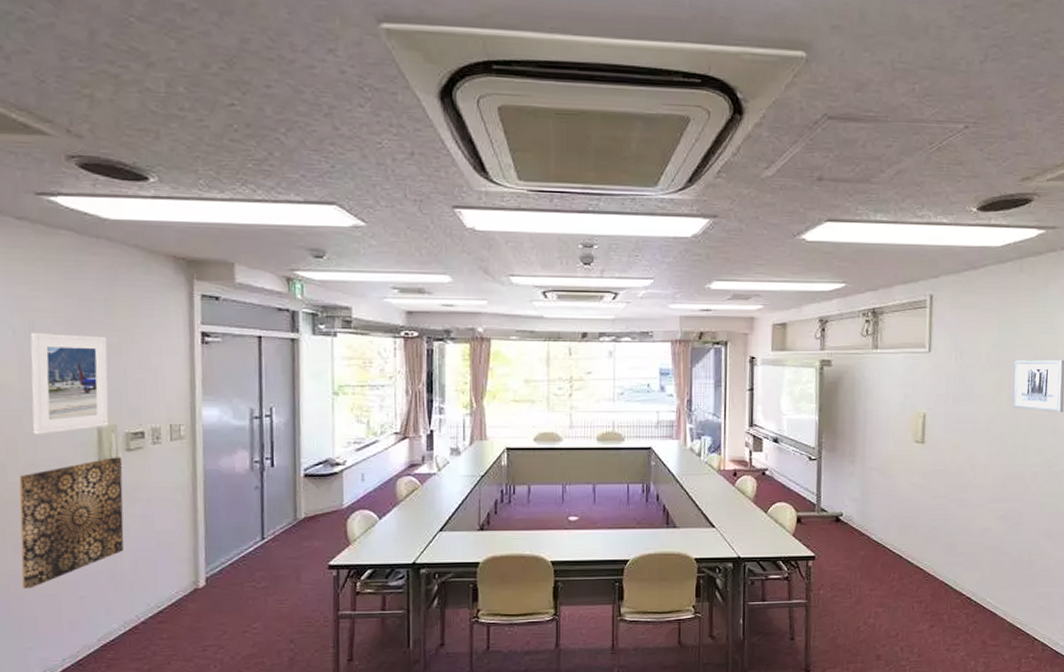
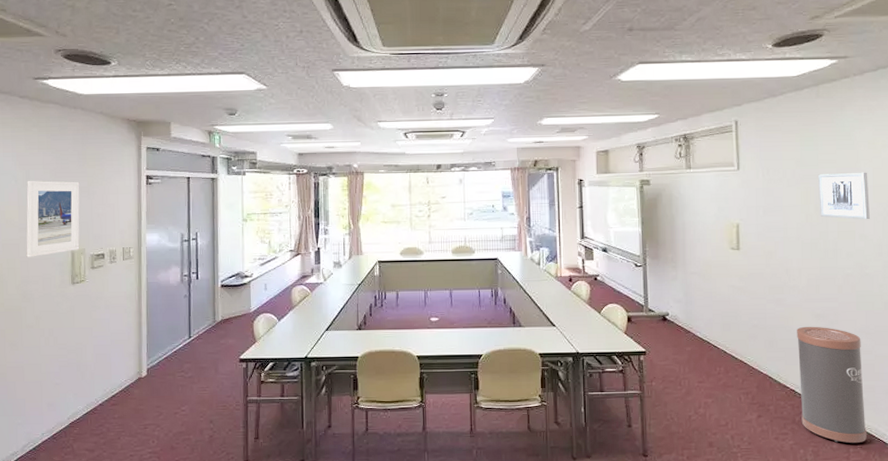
wall art: present [19,457,124,589] -> none [15,273,88,377]
trash can: none [975,528,1043,654] -> present [797,326,867,444]

